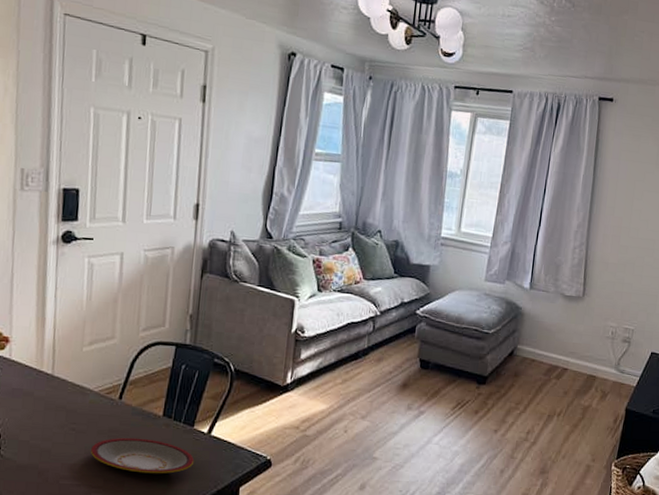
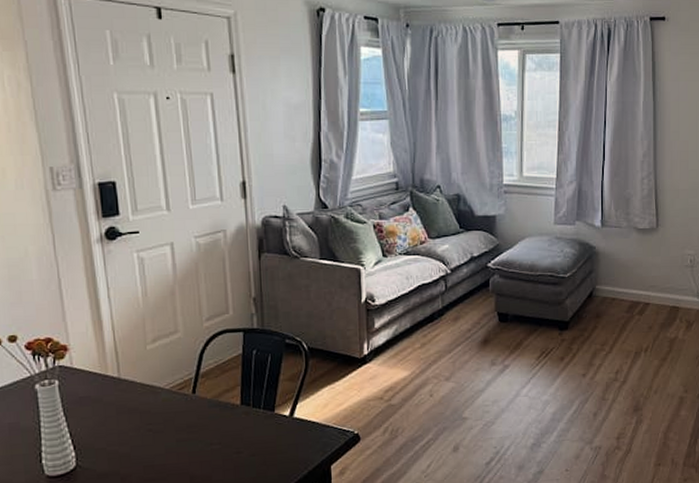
plate: present [91,437,195,474] -> none [172,429,281,465]

